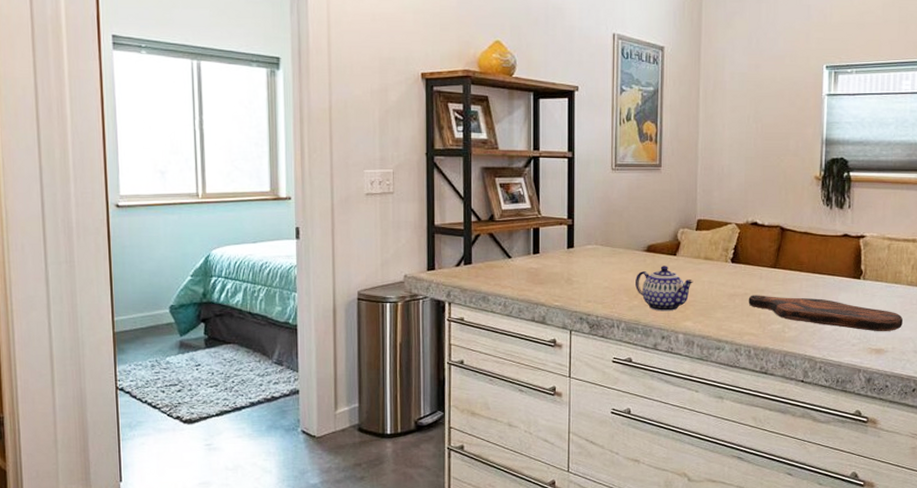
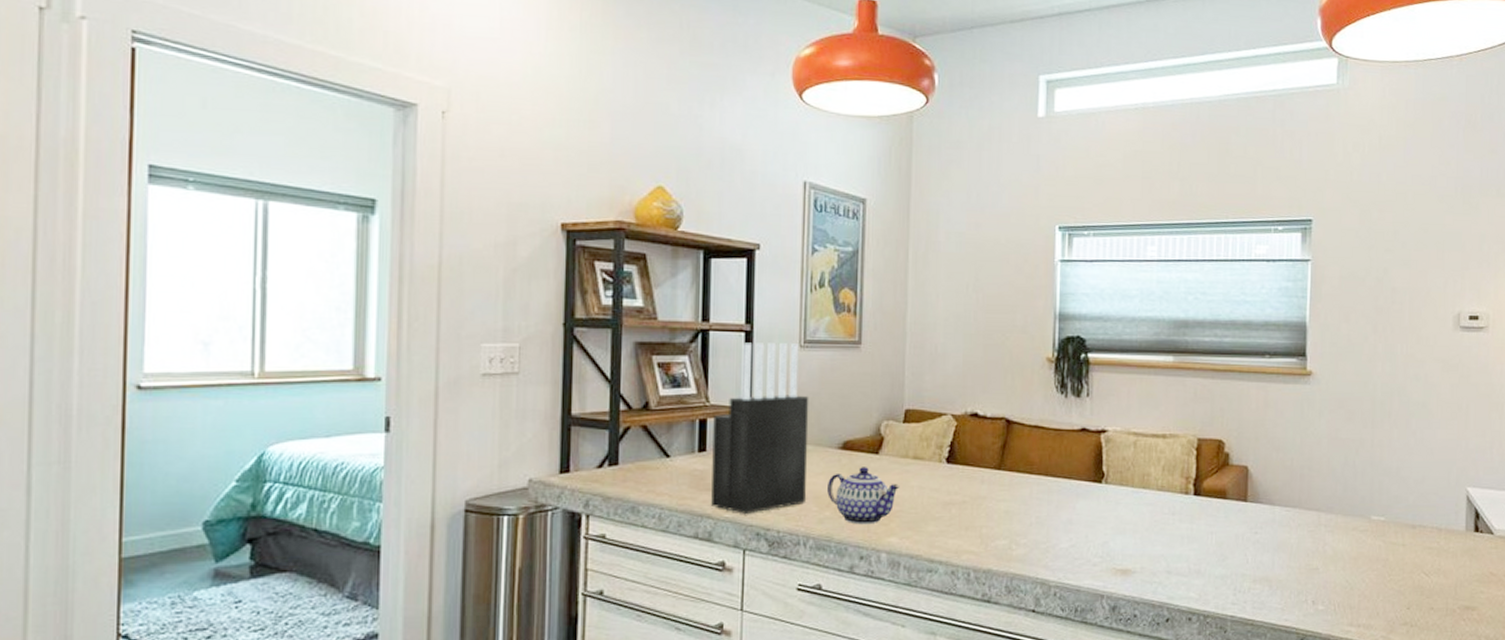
knife block: none [544,166,620,302] -> present [711,342,809,514]
cutting board: present [748,295,904,332] -> none [967,503,1154,548]

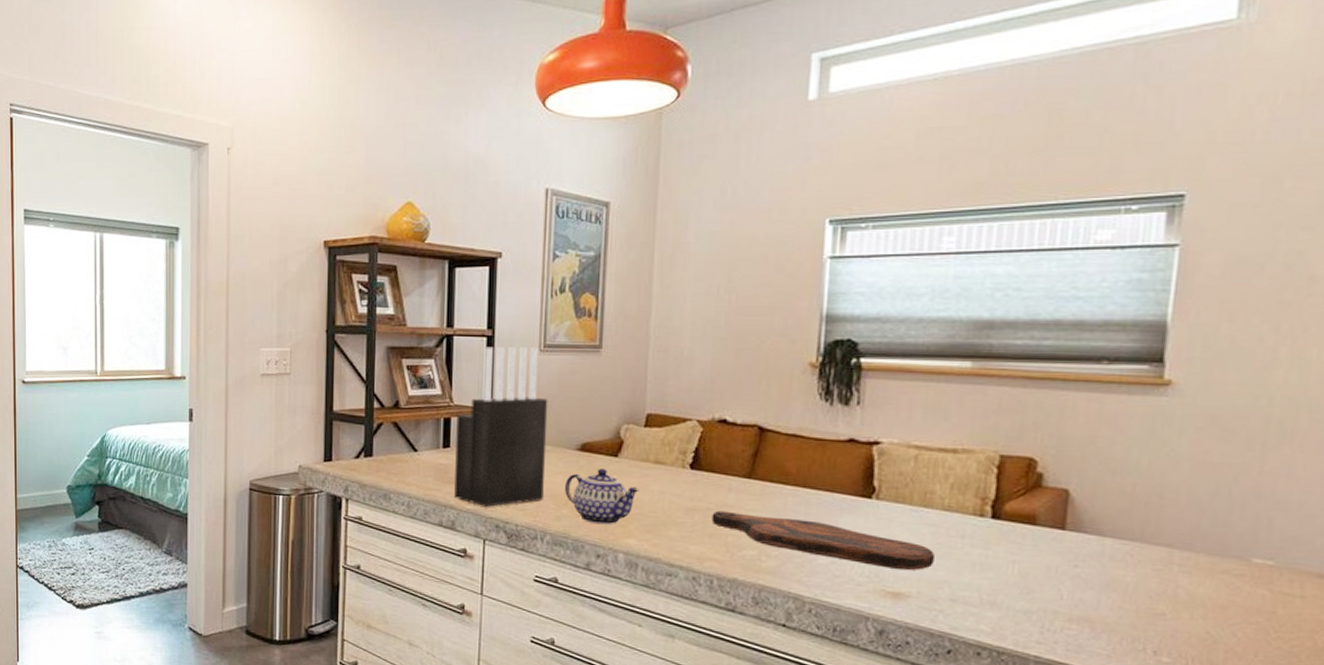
cutting board: none [967,503,1154,548] -> present [711,510,936,571]

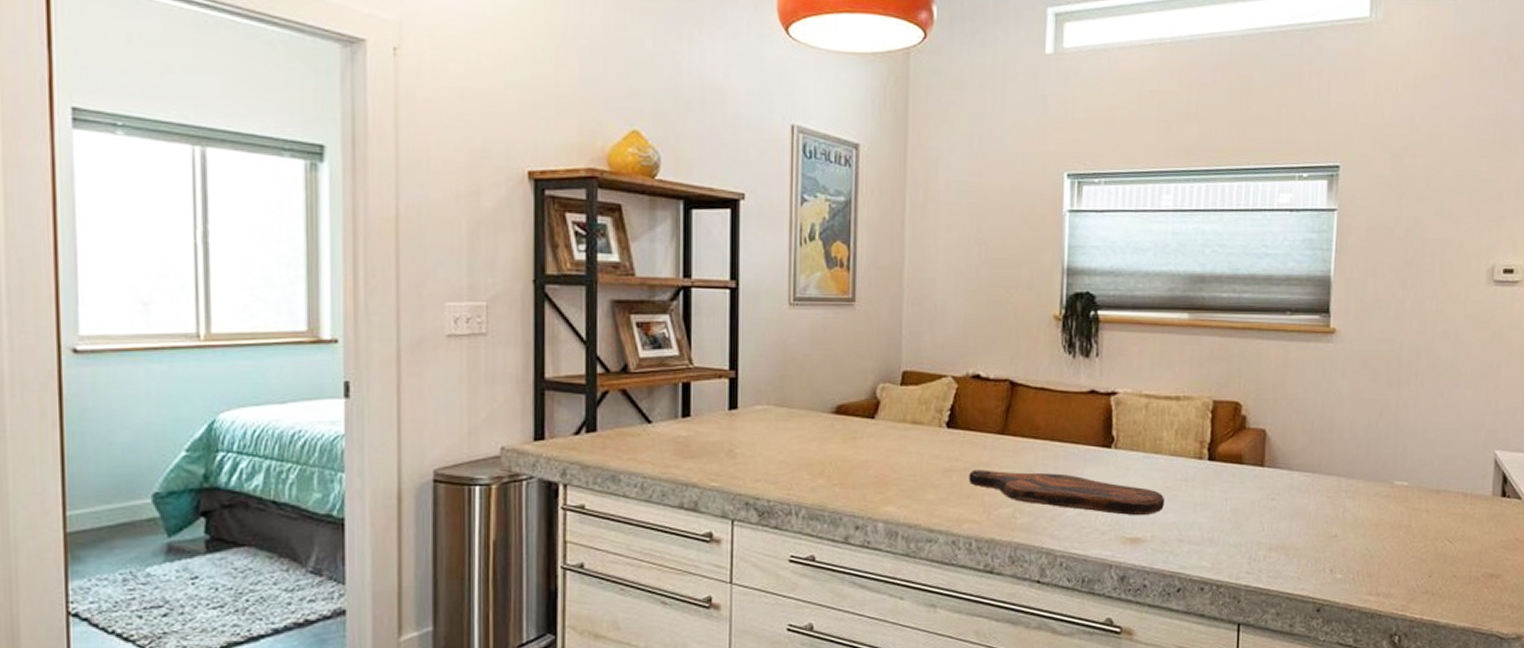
knife block: present [454,347,548,507] -> none [697,300,800,482]
teapot: present [565,468,639,525] -> none [820,432,897,493]

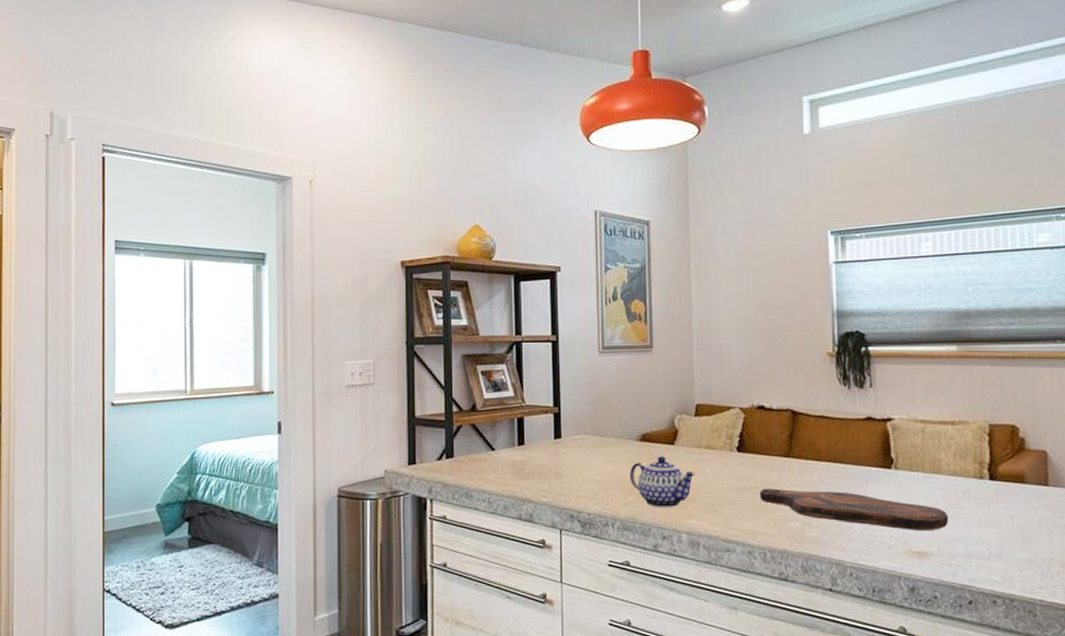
teapot: none [820,432,897,493] -> present [630,456,695,508]

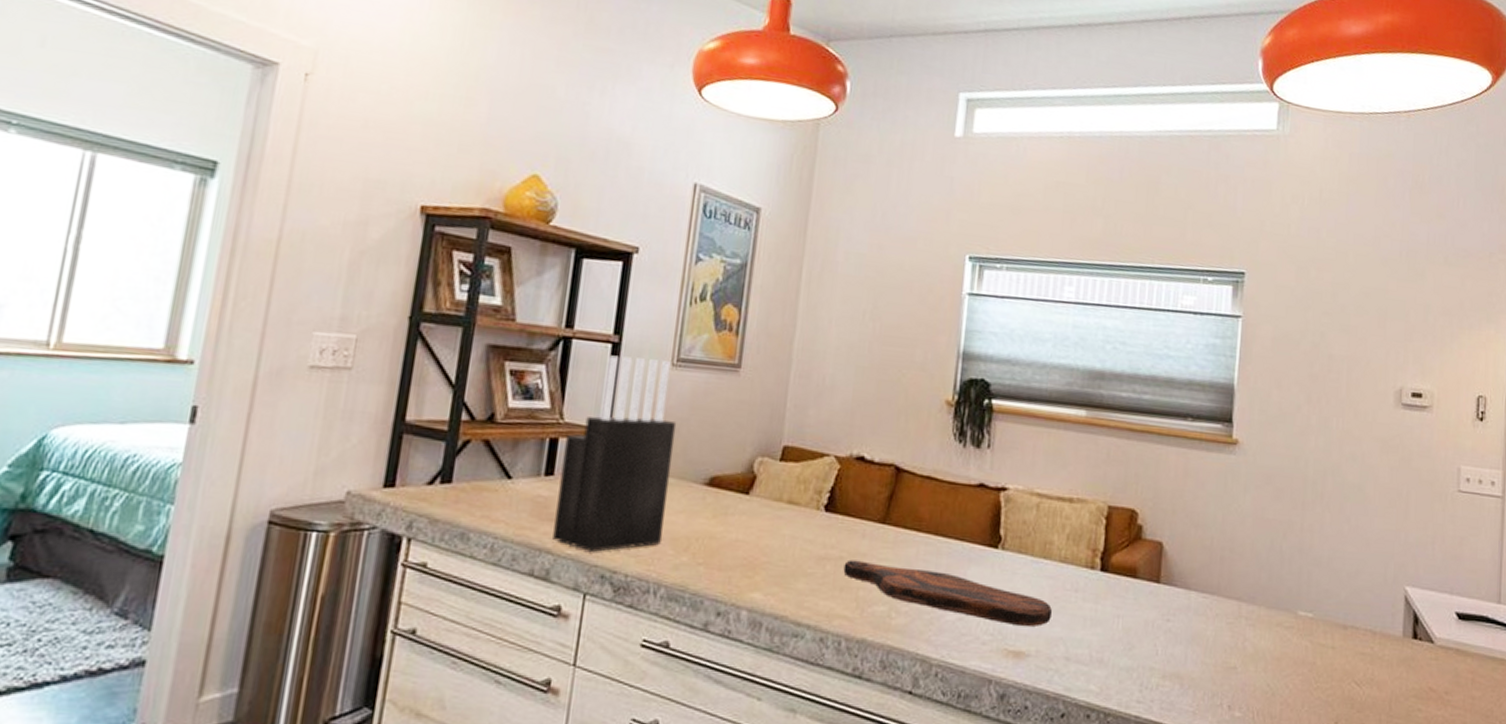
knife block: none [529,350,612,498] -> present [552,355,677,552]
teapot: present [630,456,695,508] -> none [686,507,770,576]

